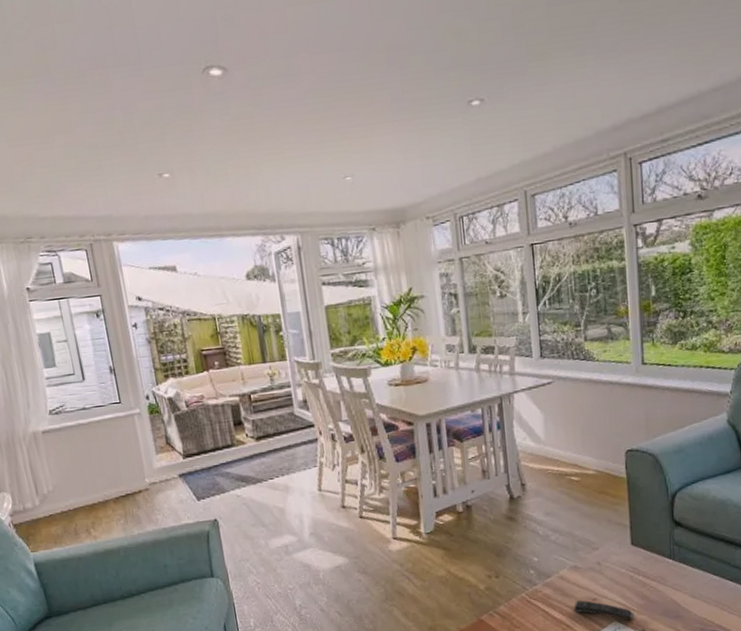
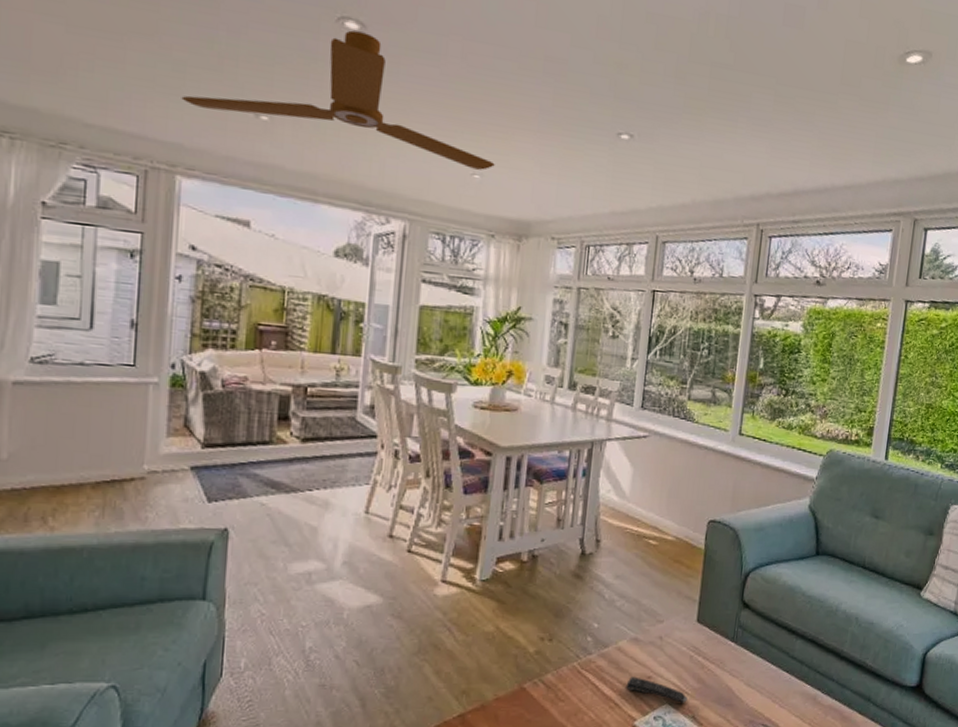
ceiling fan: none [101,75,362,181] -> present [181,30,495,170]

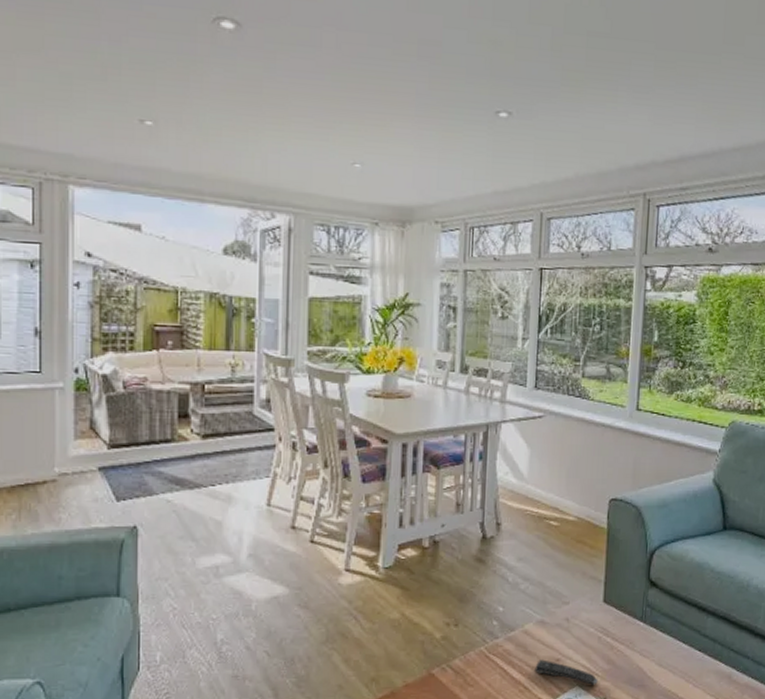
ceiling fan: present [181,30,495,170] -> none [69,30,375,159]

